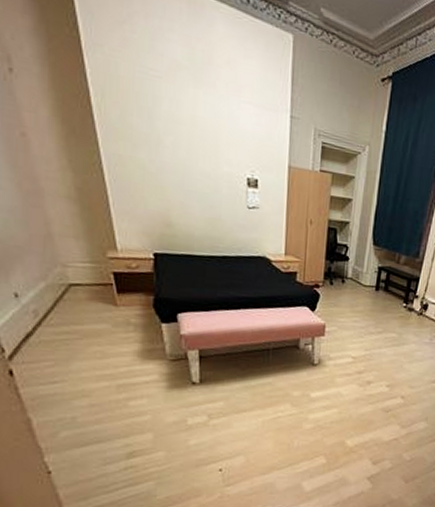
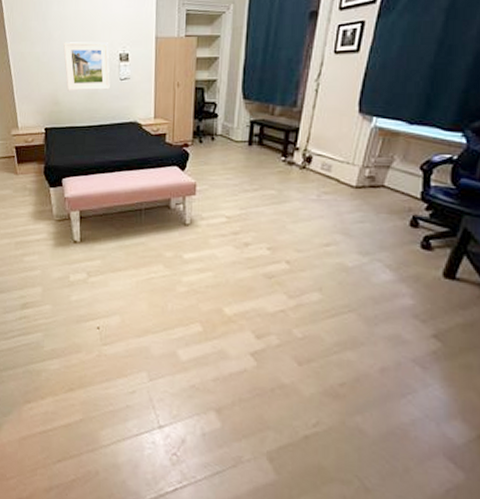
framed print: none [177,152,236,218] -> present [63,42,110,91]

